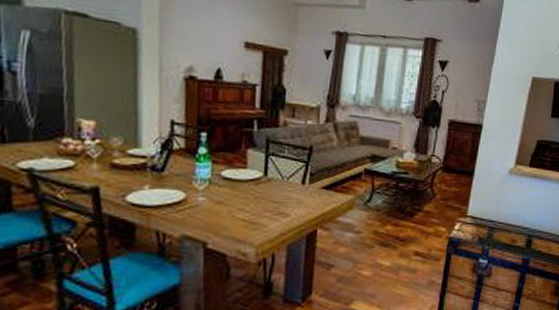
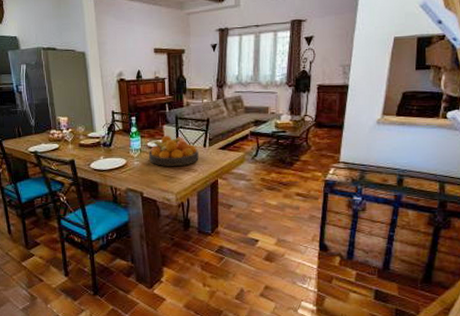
fruit bowl: none [220,163,294,208] -> present [148,135,199,167]

